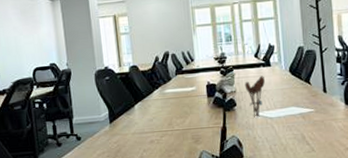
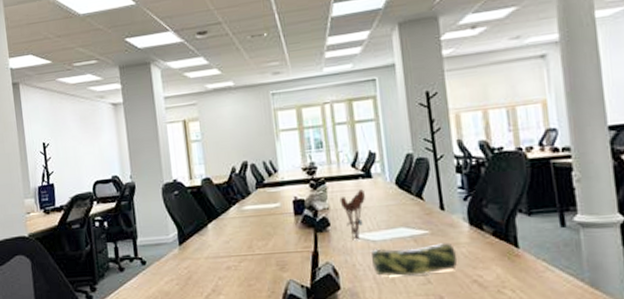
pencil case: none [269,119,336,146] -> present [371,243,458,276]

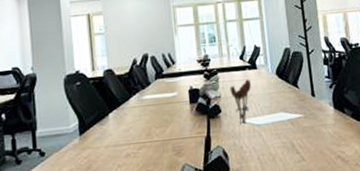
pencil case: present [371,243,458,276] -> none [256,124,326,156]

